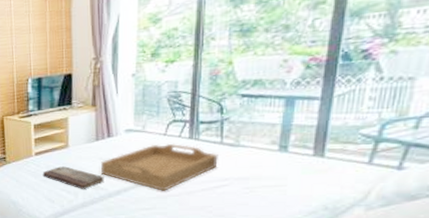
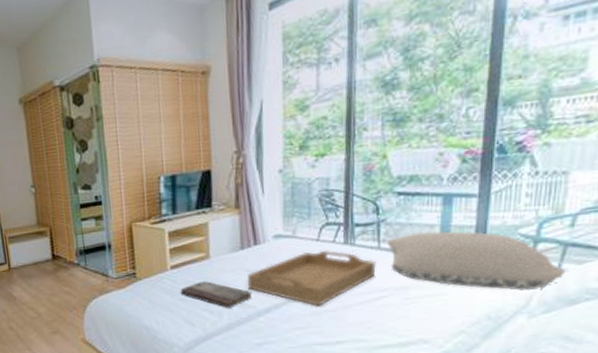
pillow: none [229,130,410,186] -> present [387,231,569,291]

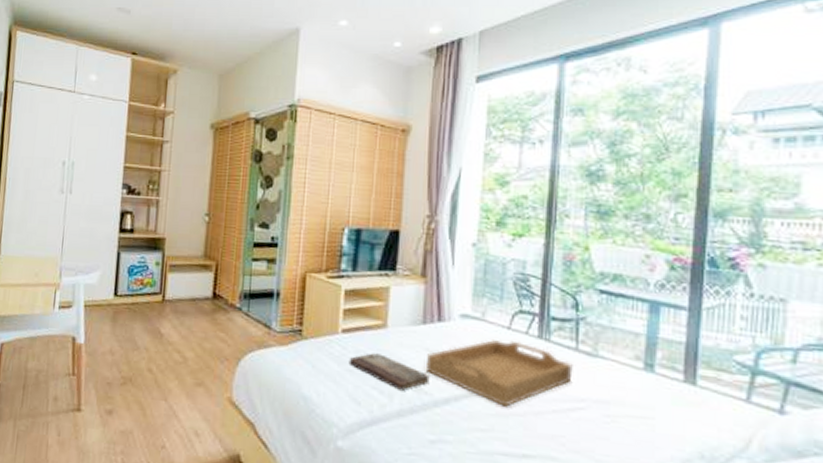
pillow: present [387,231,569,291] -> none [586,339,793,432]

